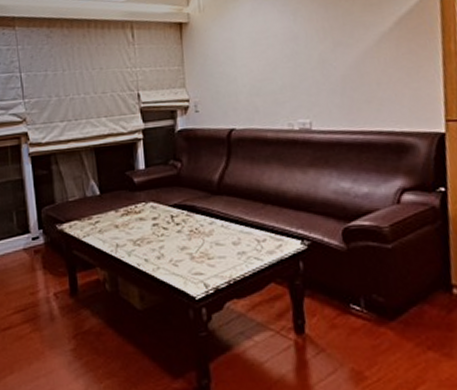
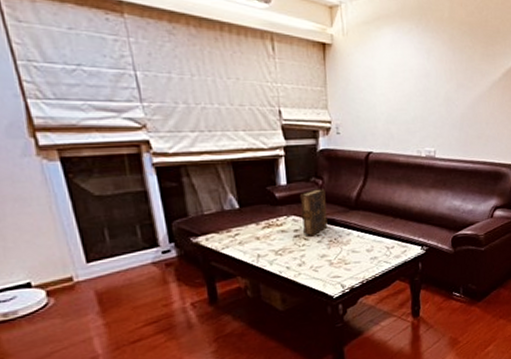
book: none [159,172,188,225] -> present [301,189,328,236]

